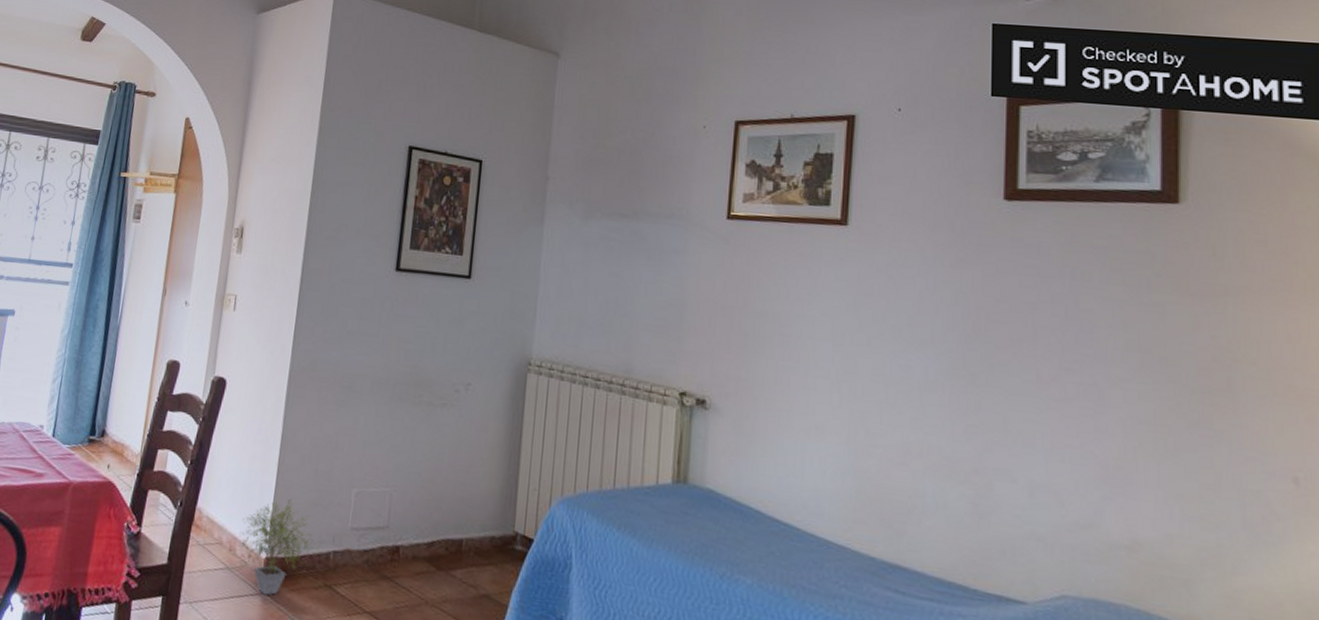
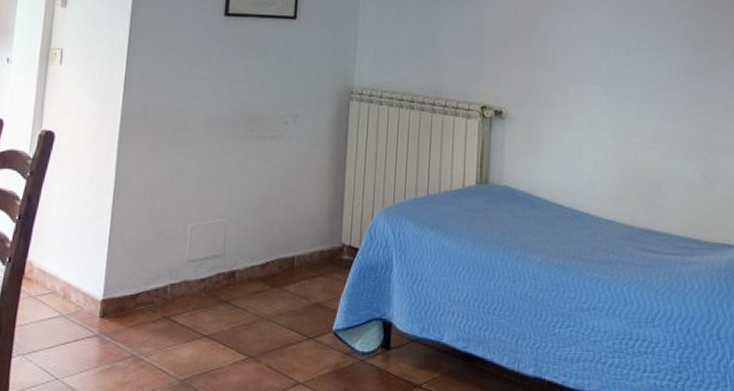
potted plant: present [239,498,314,596] -> none [73,240,151,336]

